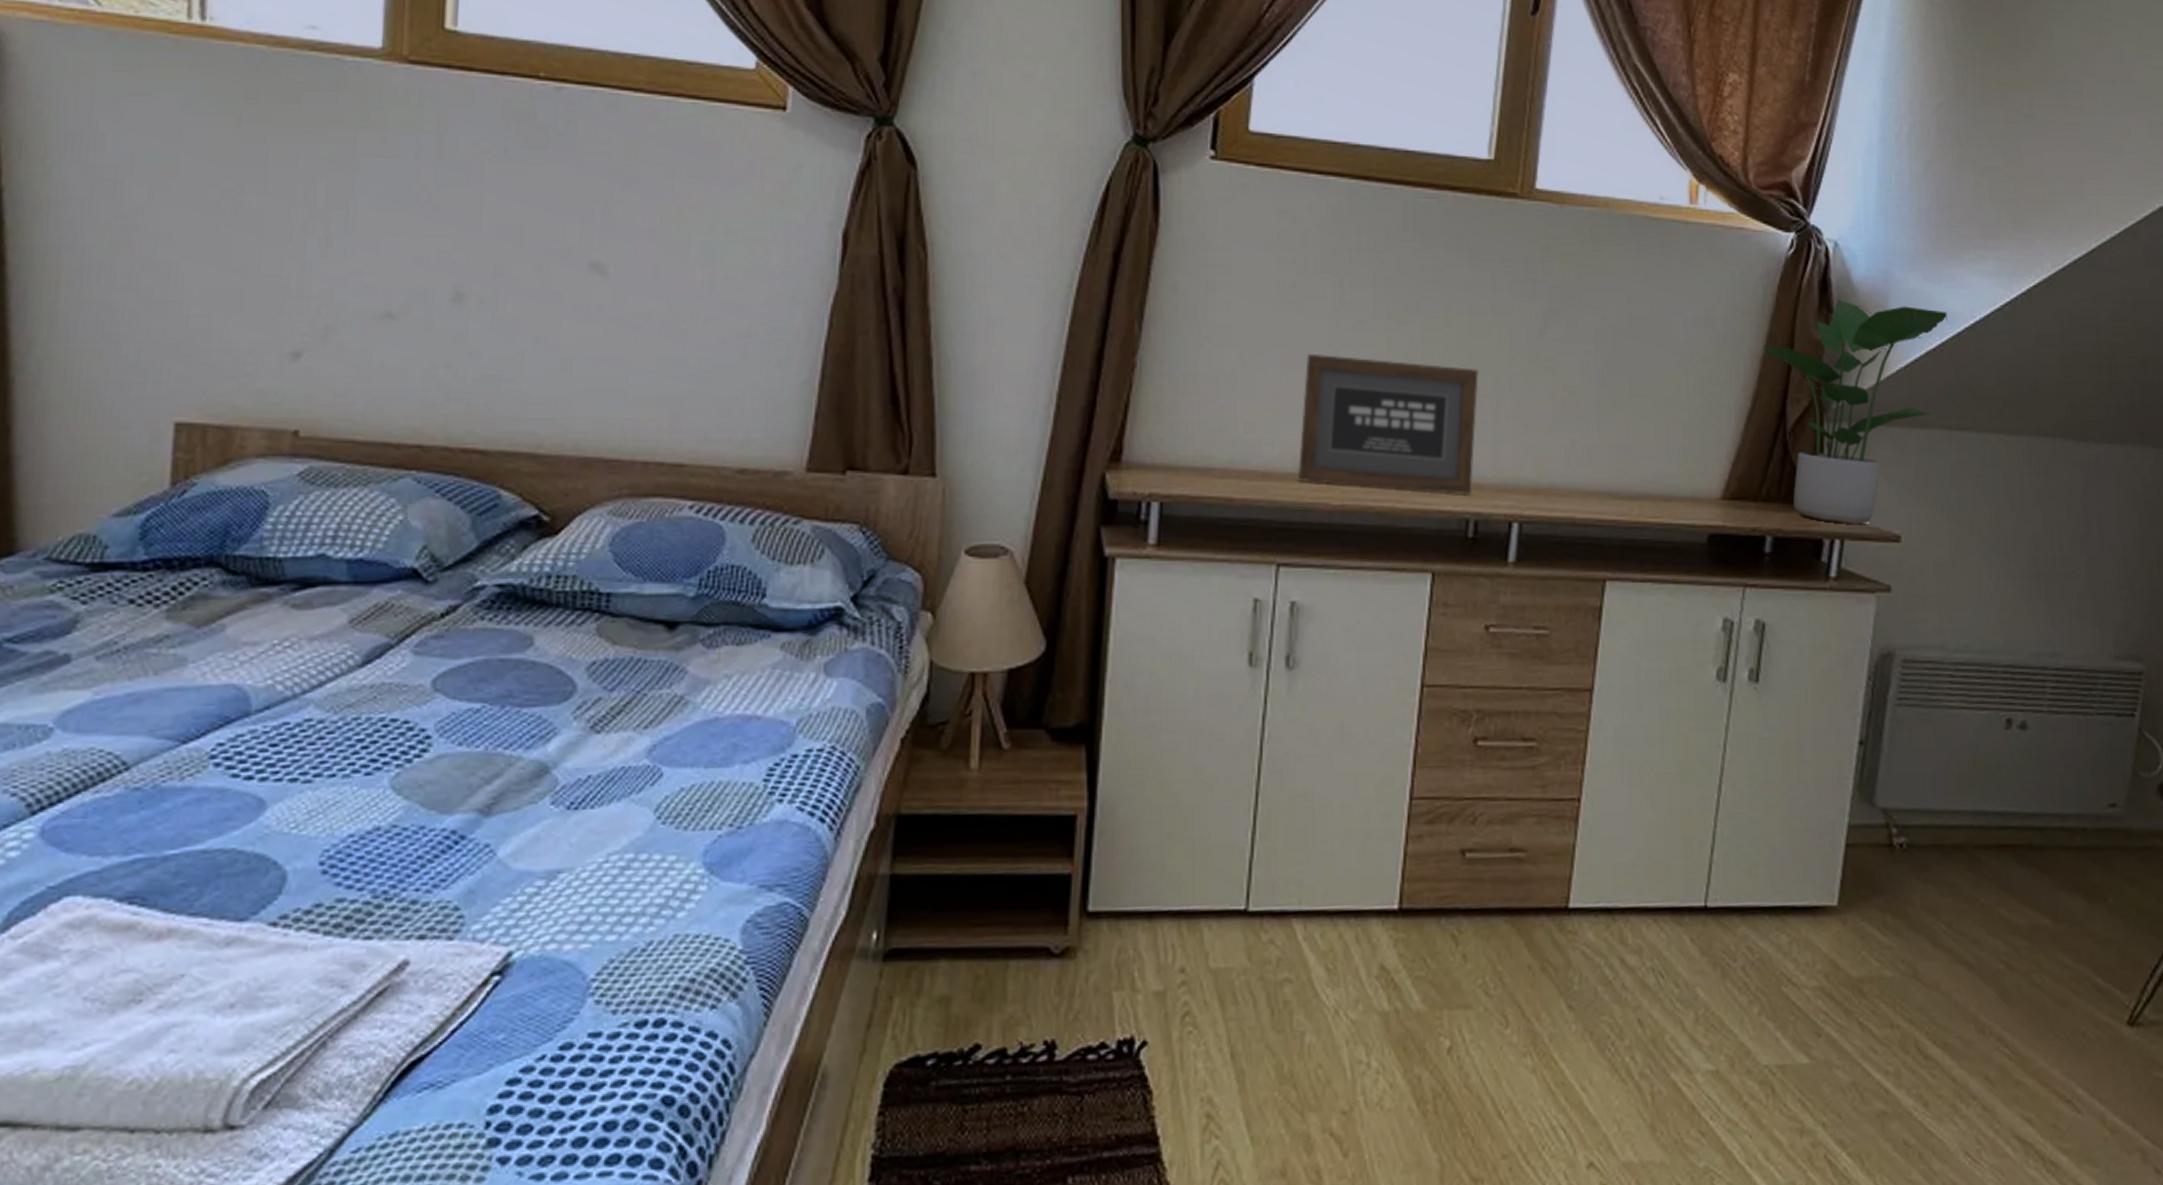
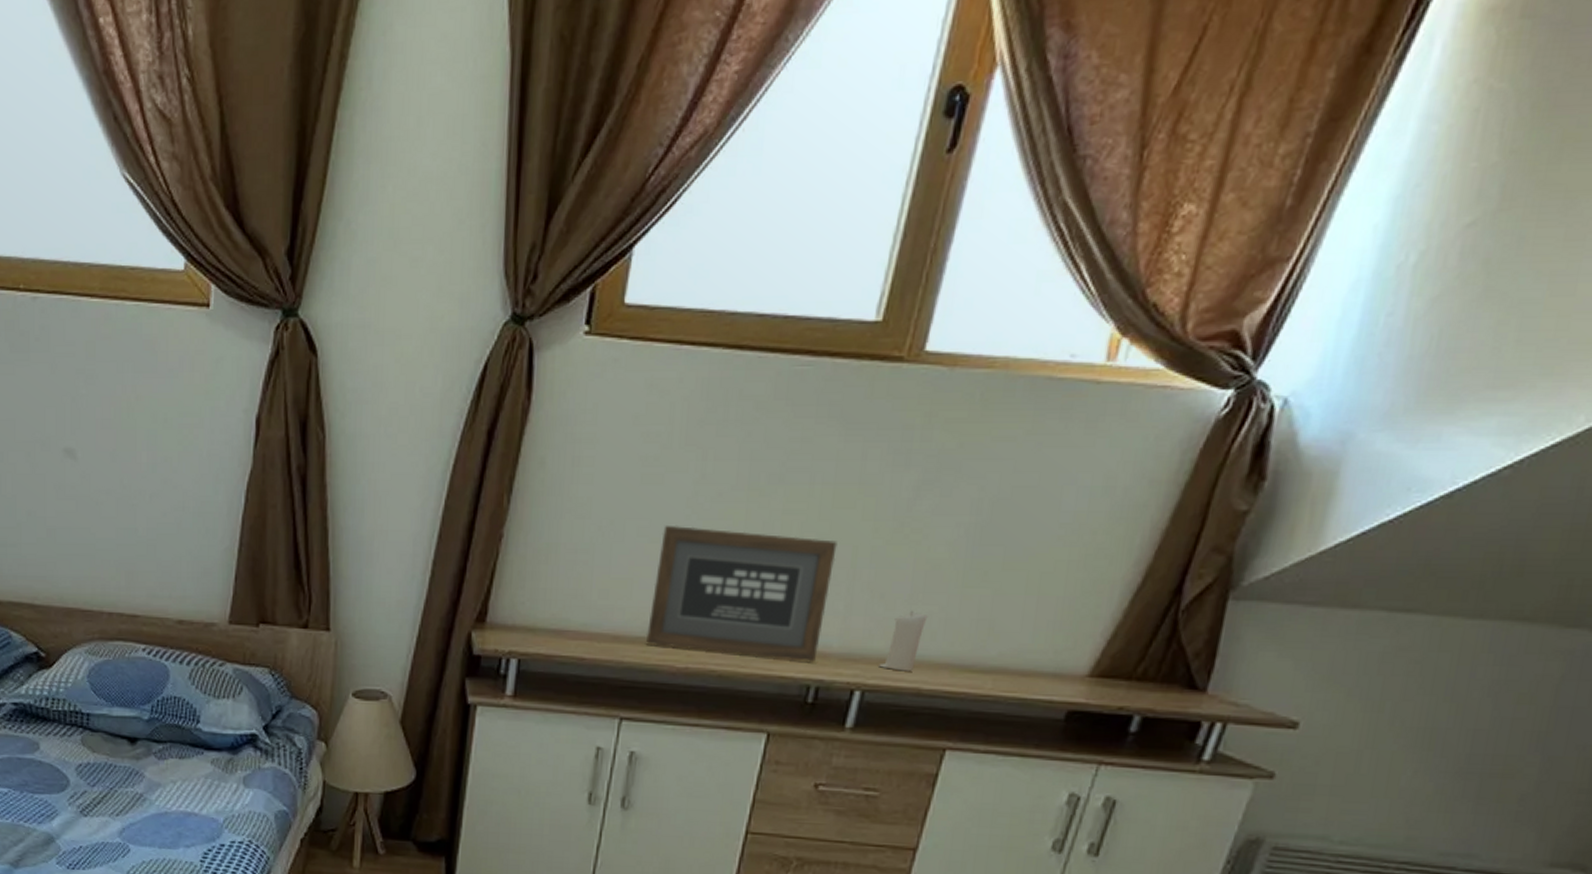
candle: none [1531,438,1571,501] -> present [877,610,928,672]
potted plant: present [1764,298,1947,525] -> none [1169,463,1419,709]

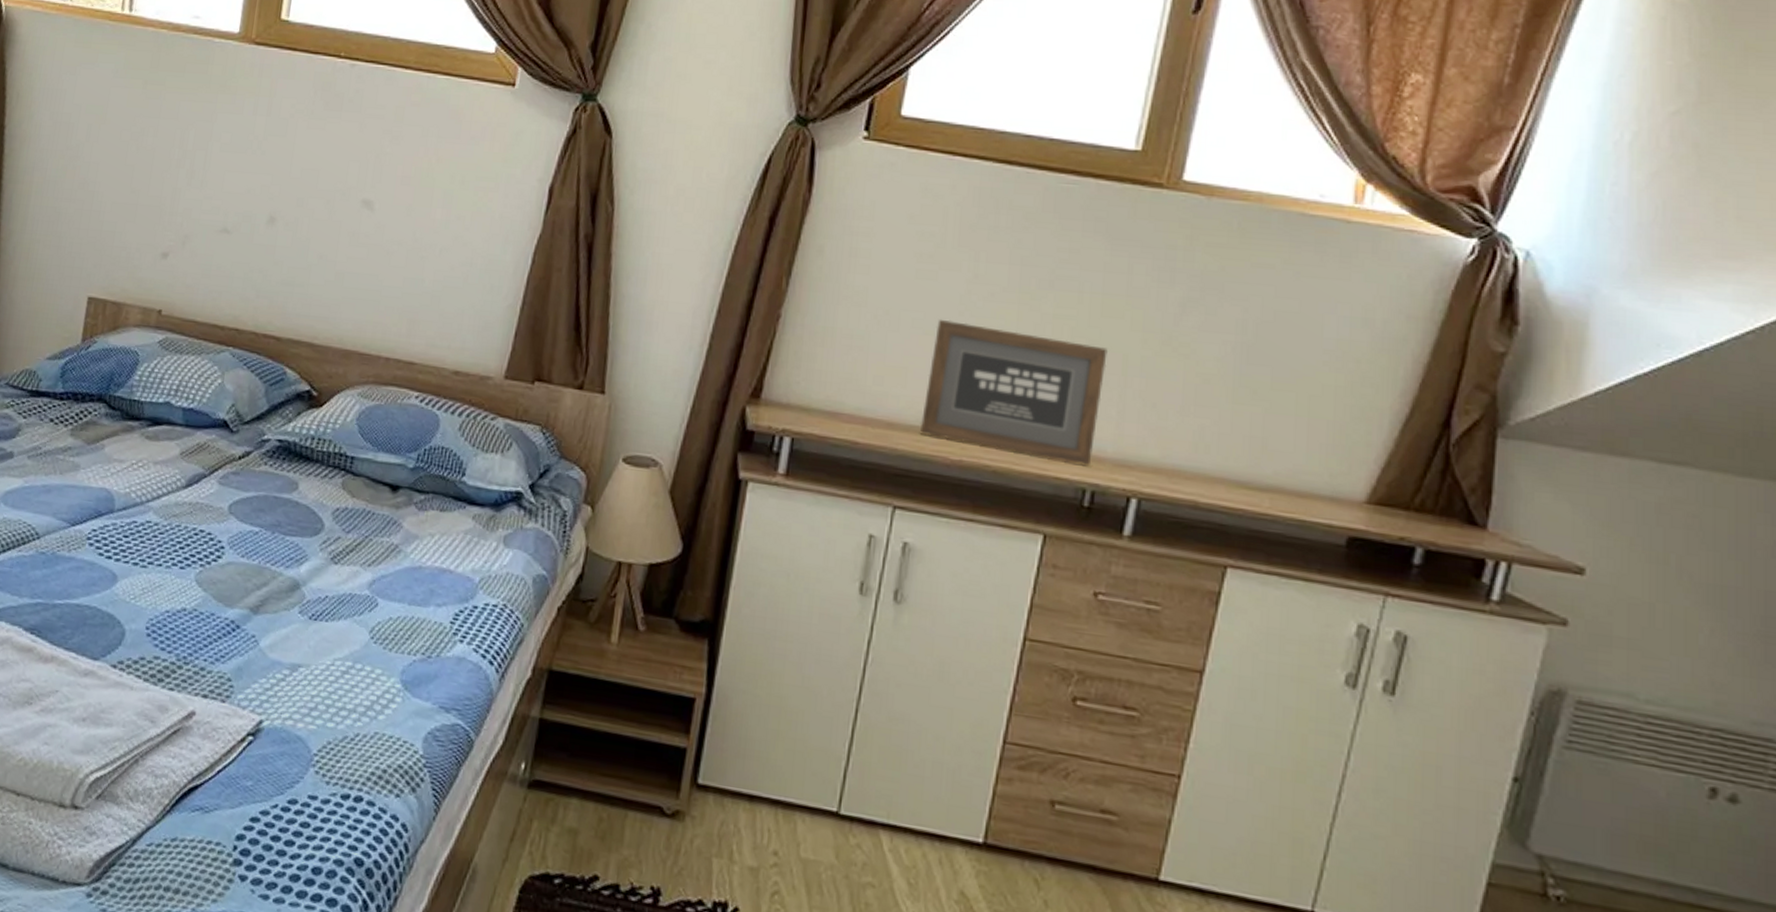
candle: present [877,610,928,672] -> none [1153,421,1201,483]

